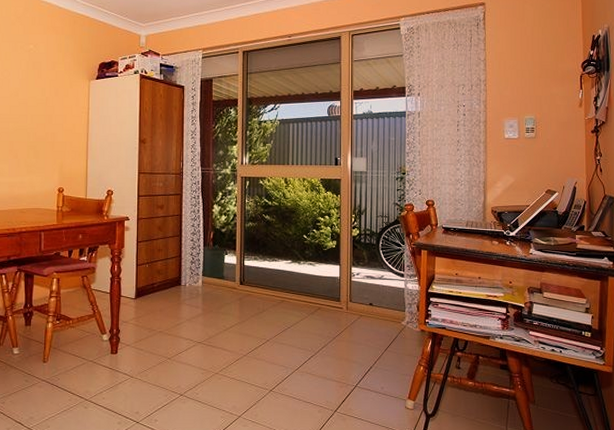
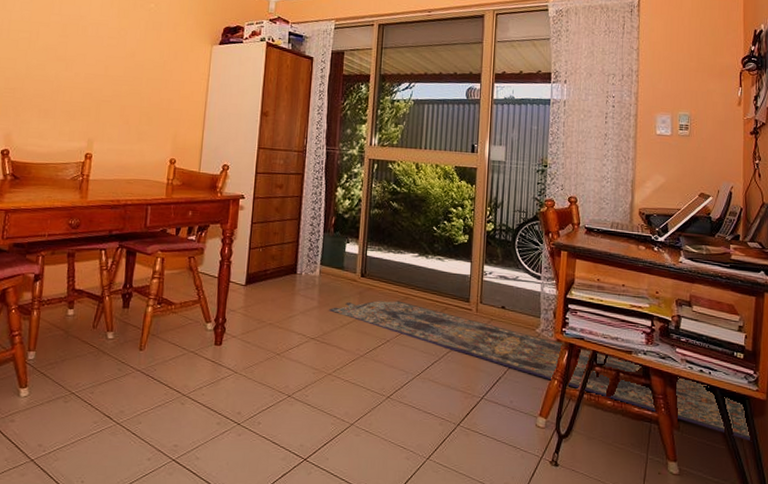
rug: none [213,304,606,410] -> present [329,300,758,442]

